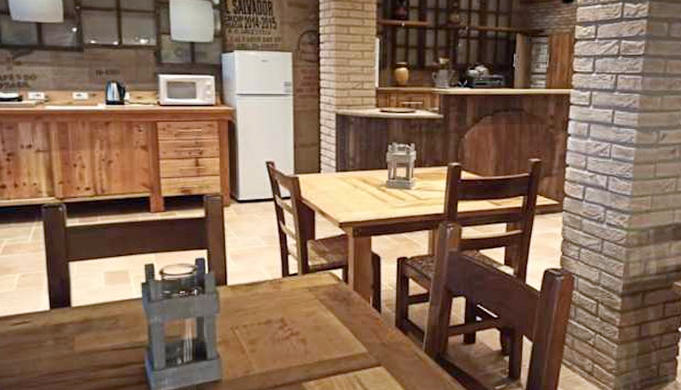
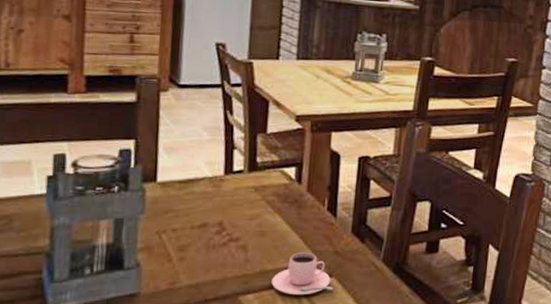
teacup: none [329,345,383,382] -> present [271,253,334,295]

